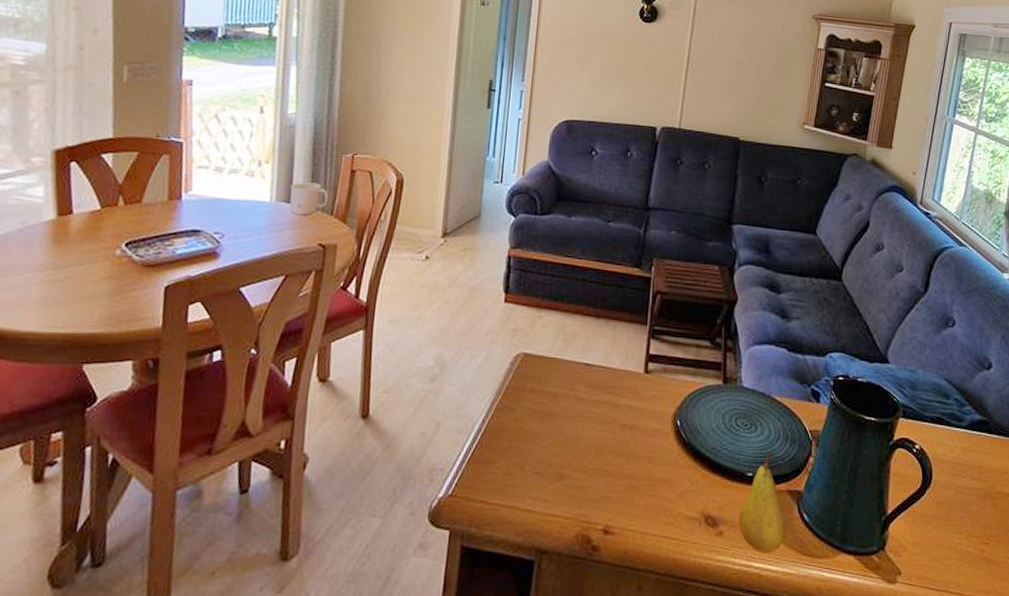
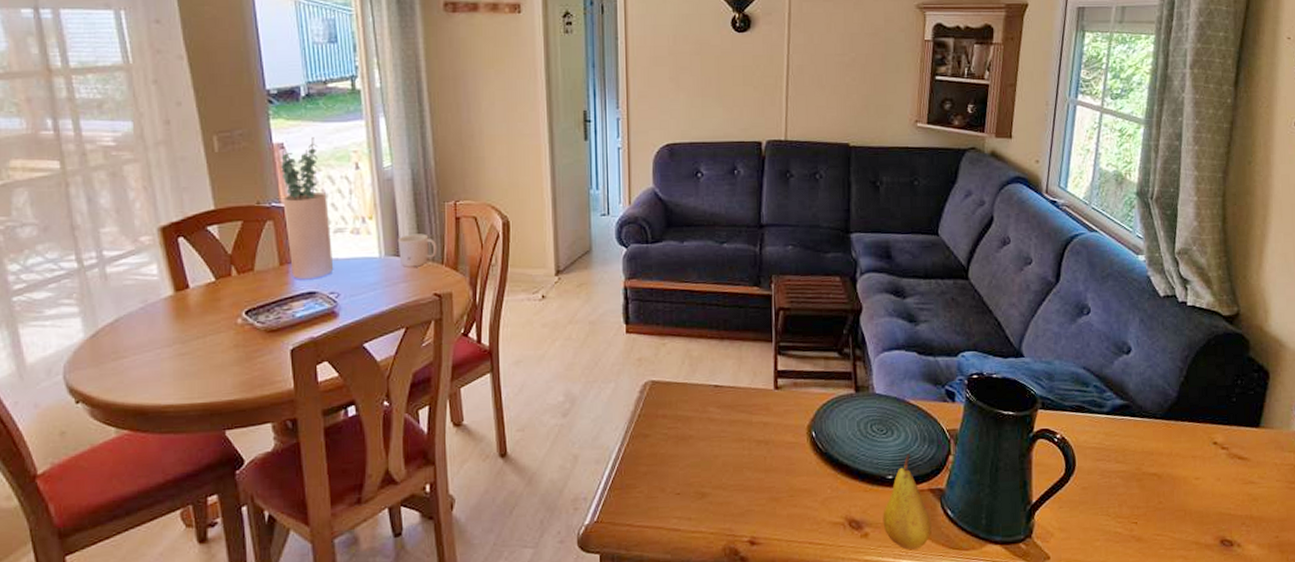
vase: none [179,77,228,218] -> present [281,137,334,280]

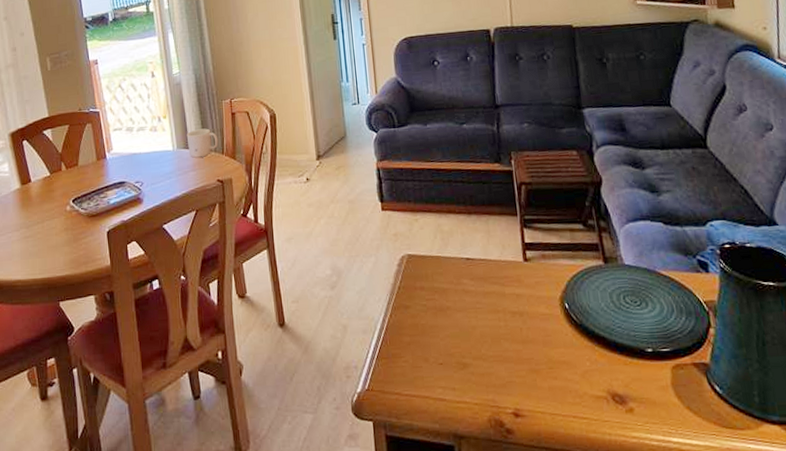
vase: present [281,137,334,280] -> none [96,53,138,172]
fruit: present [883,453,931,550] -> none [646,325,701,427]

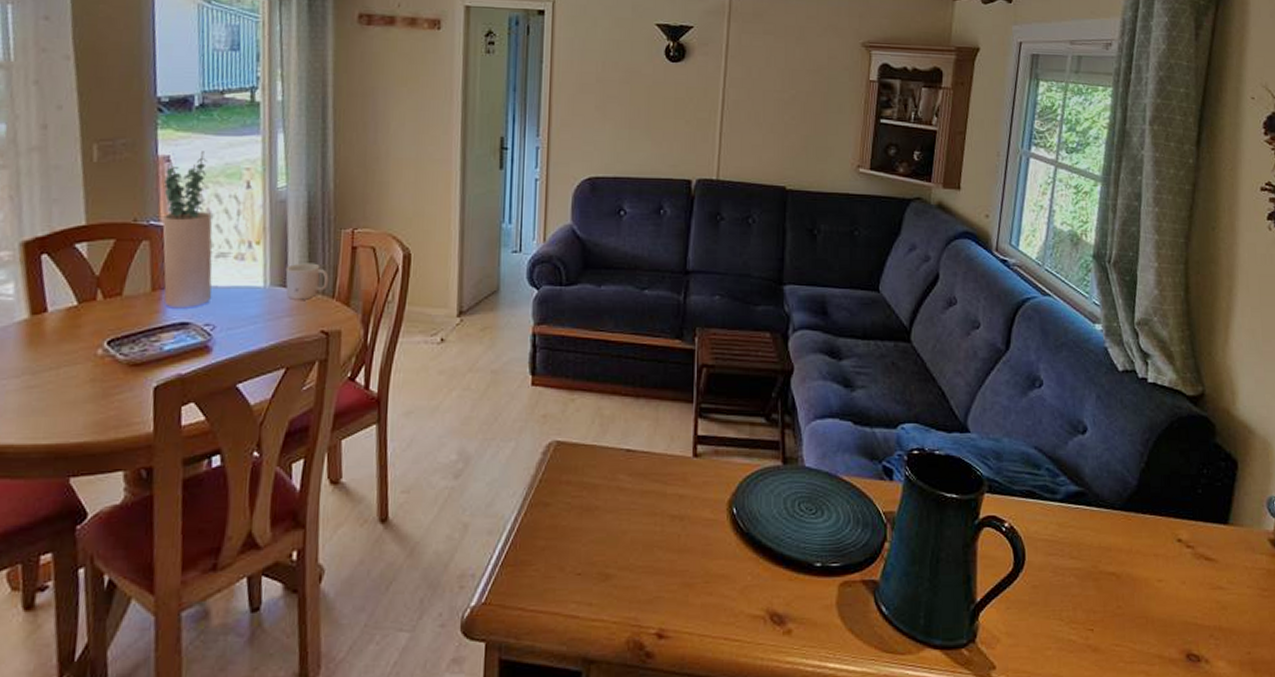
vase: none [96,53,138,172] -> present [162,151,213,309]

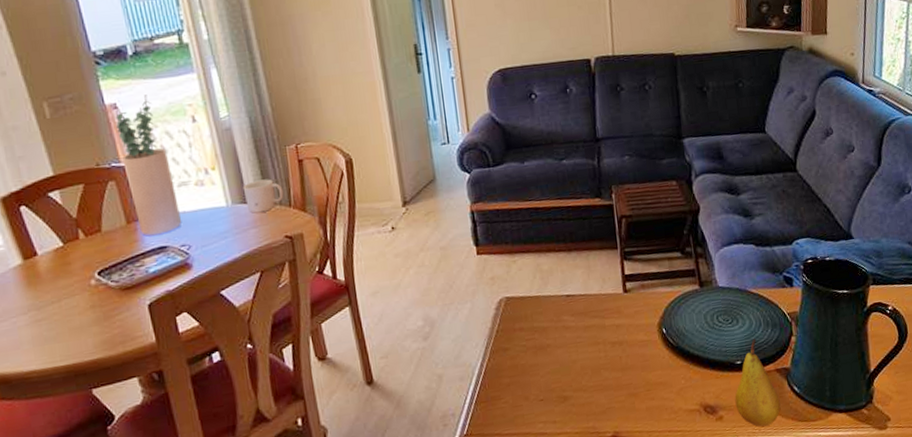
fruit: none [809,538,863,651] -> present [734,338,781,427]

